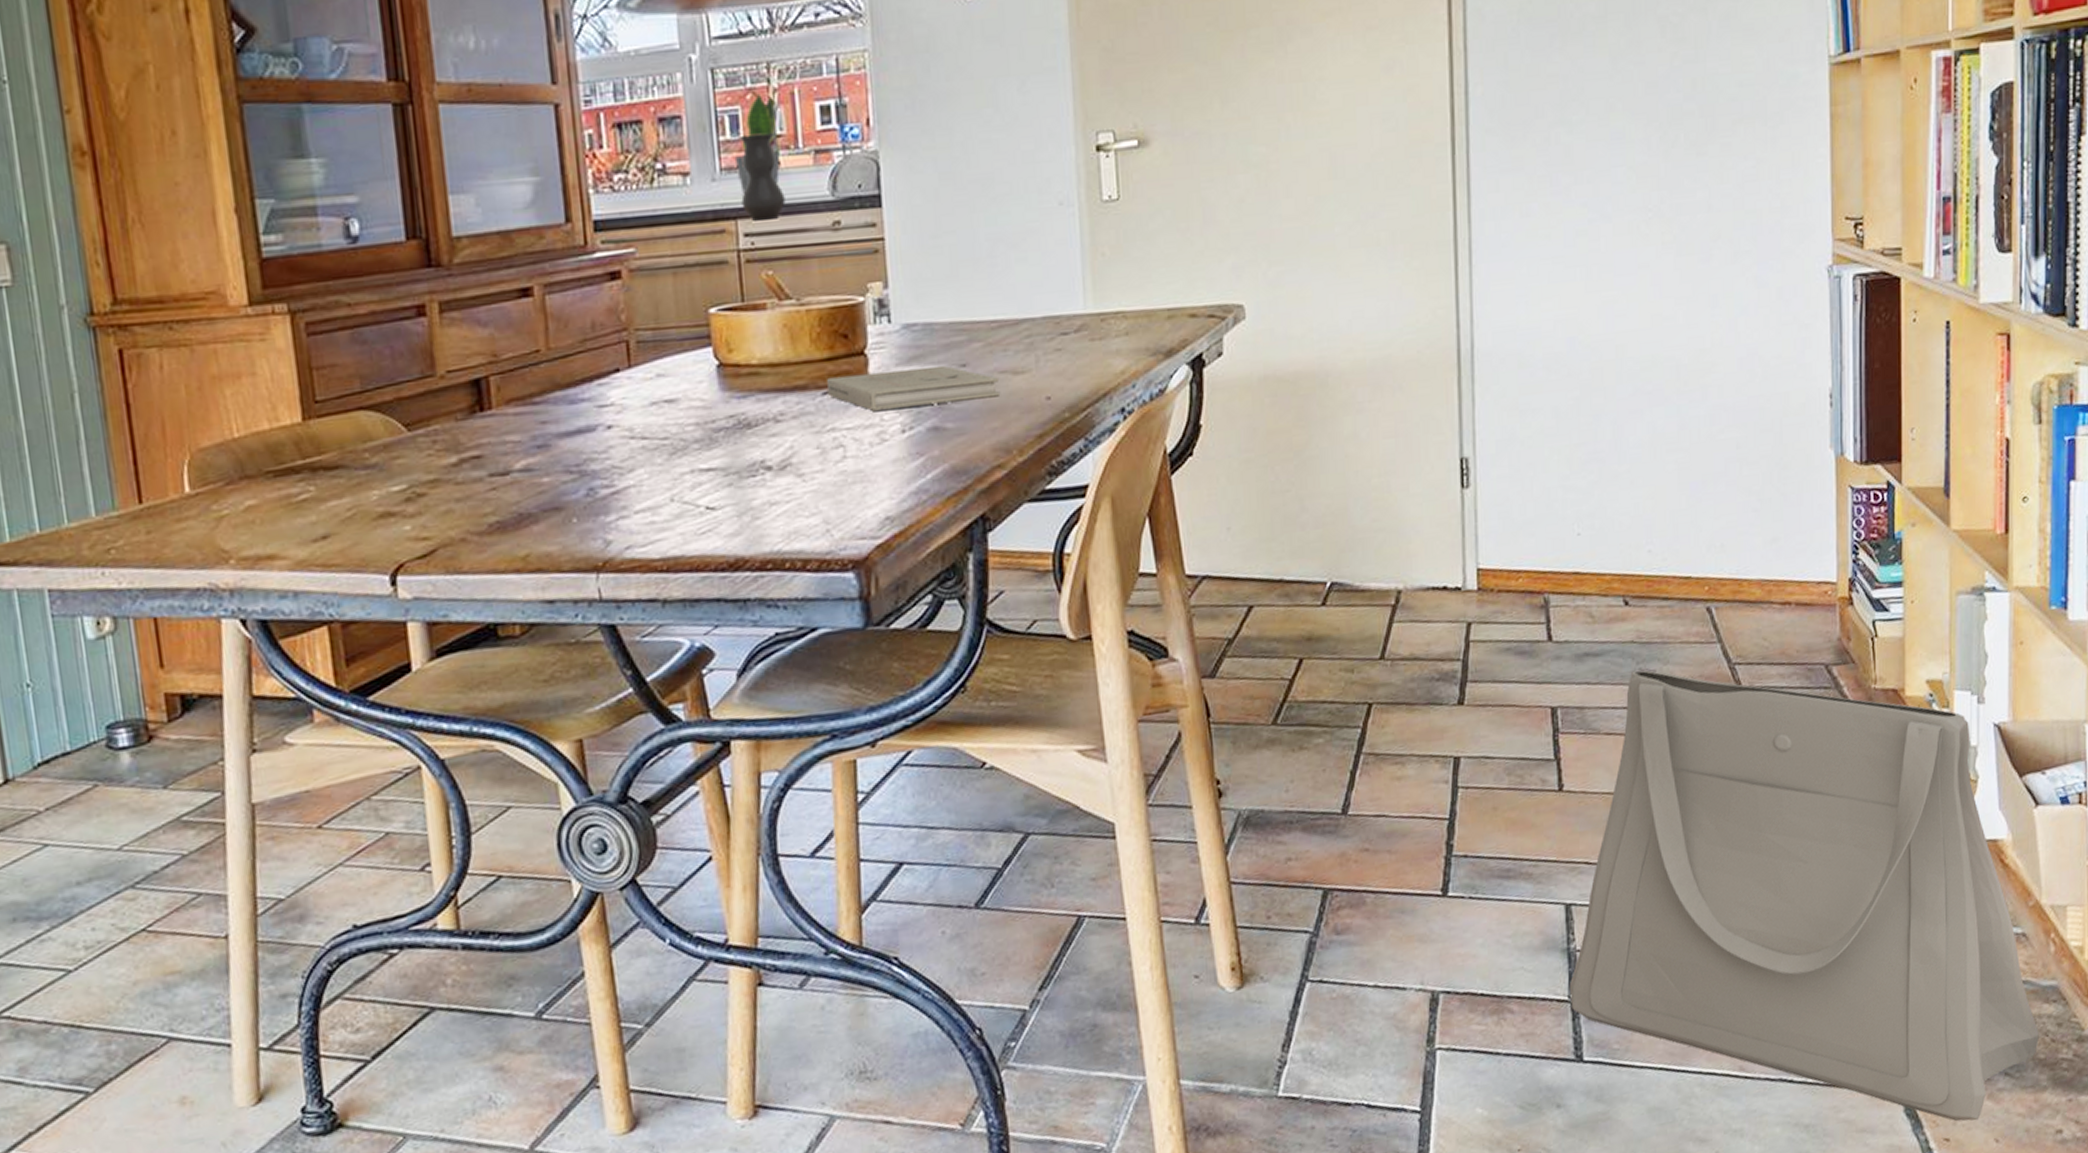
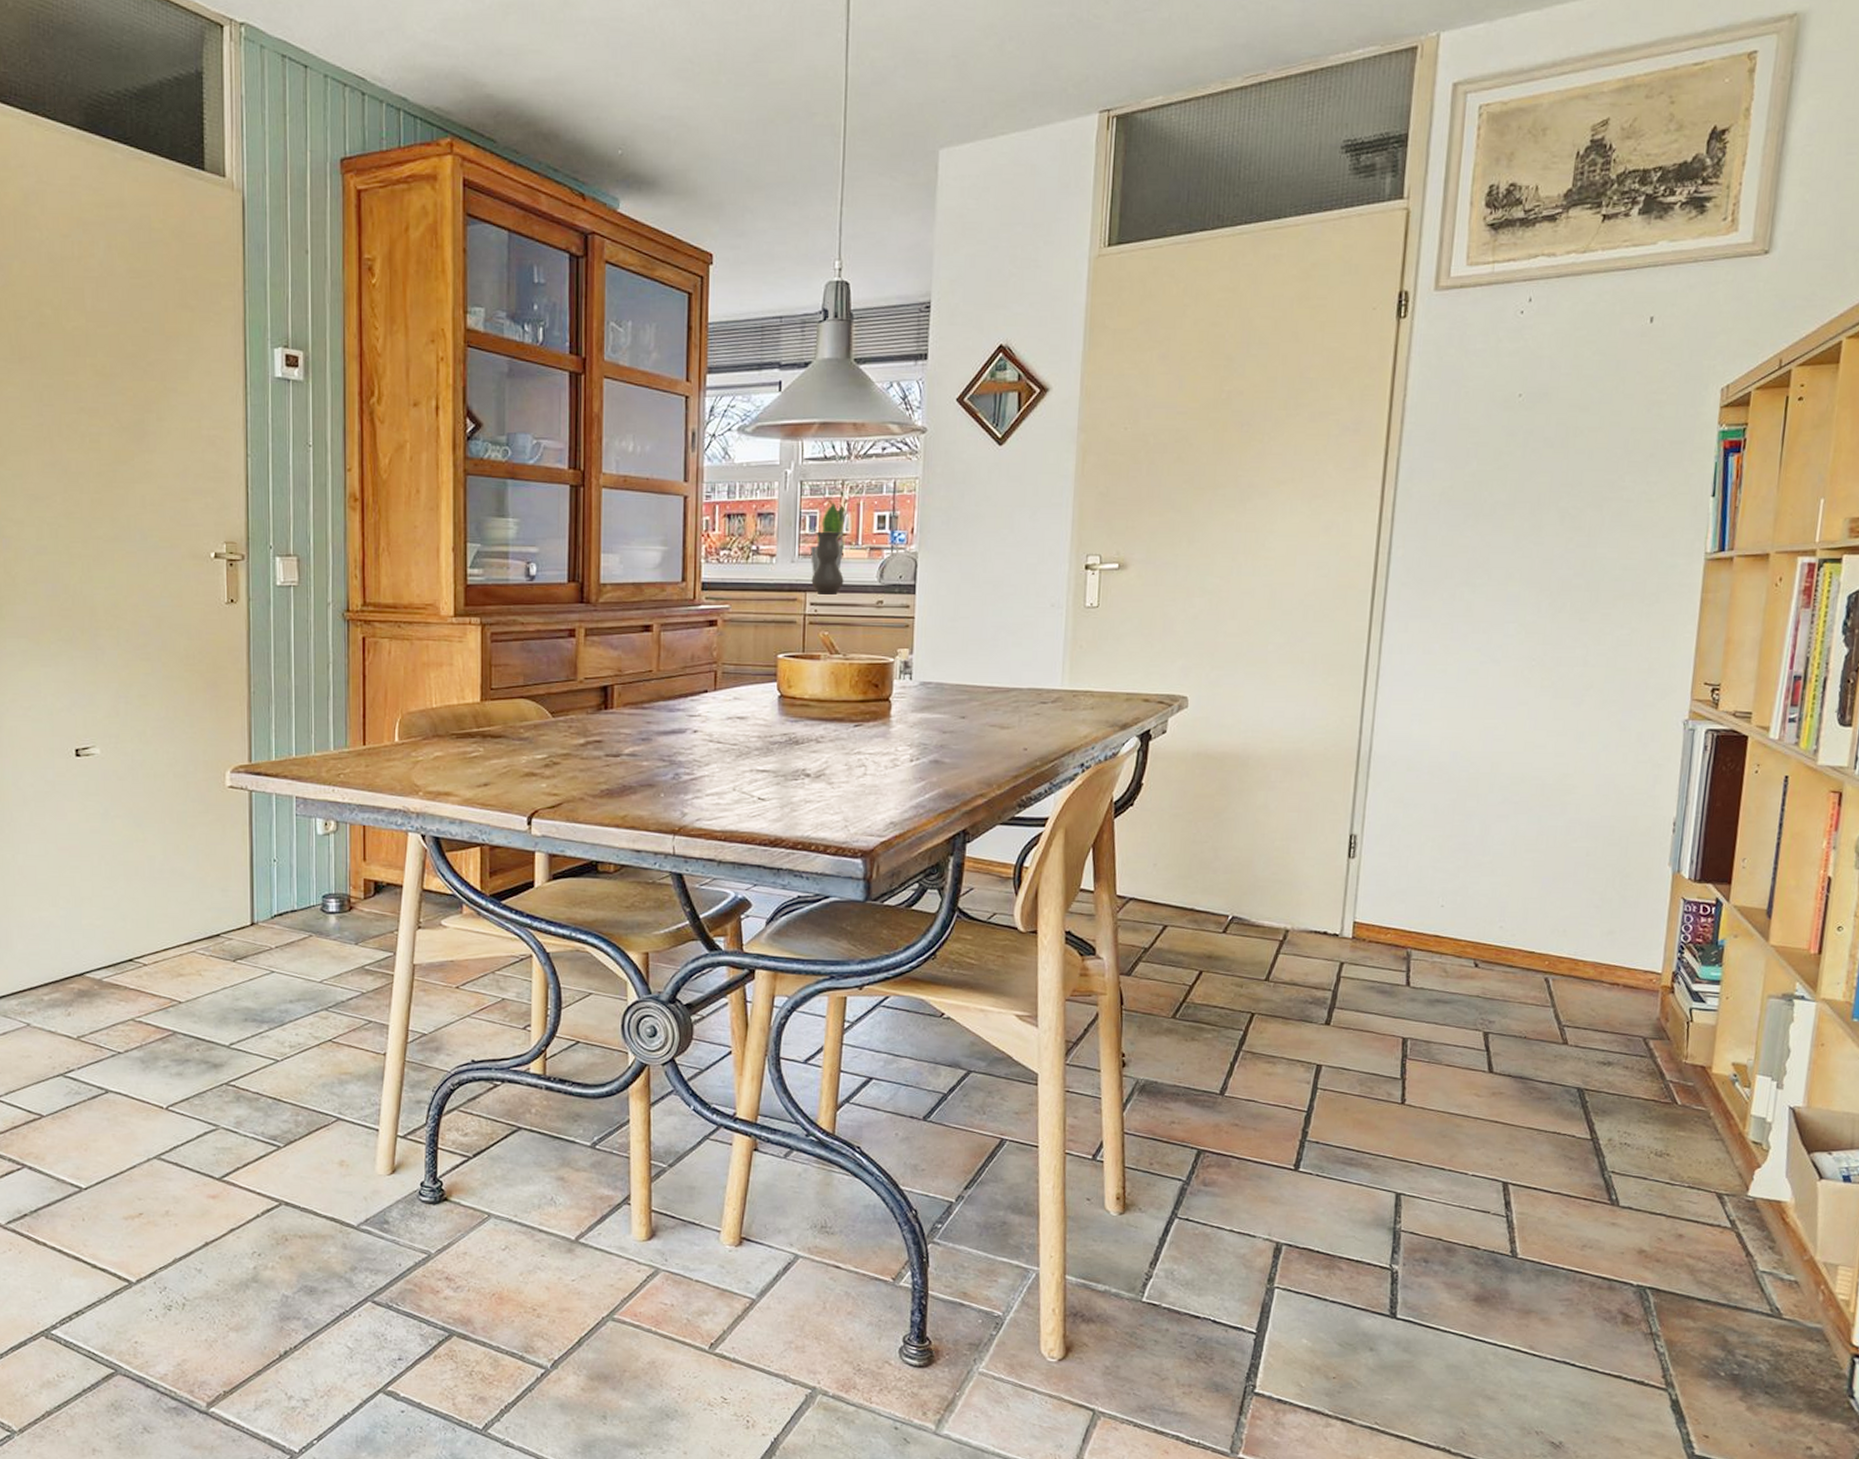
book: present [827,365,999,411] -> none [859,714,988,744]
tote bag: present [1569,670,2040,1122] -> none [1391,1019,1802,1426]

